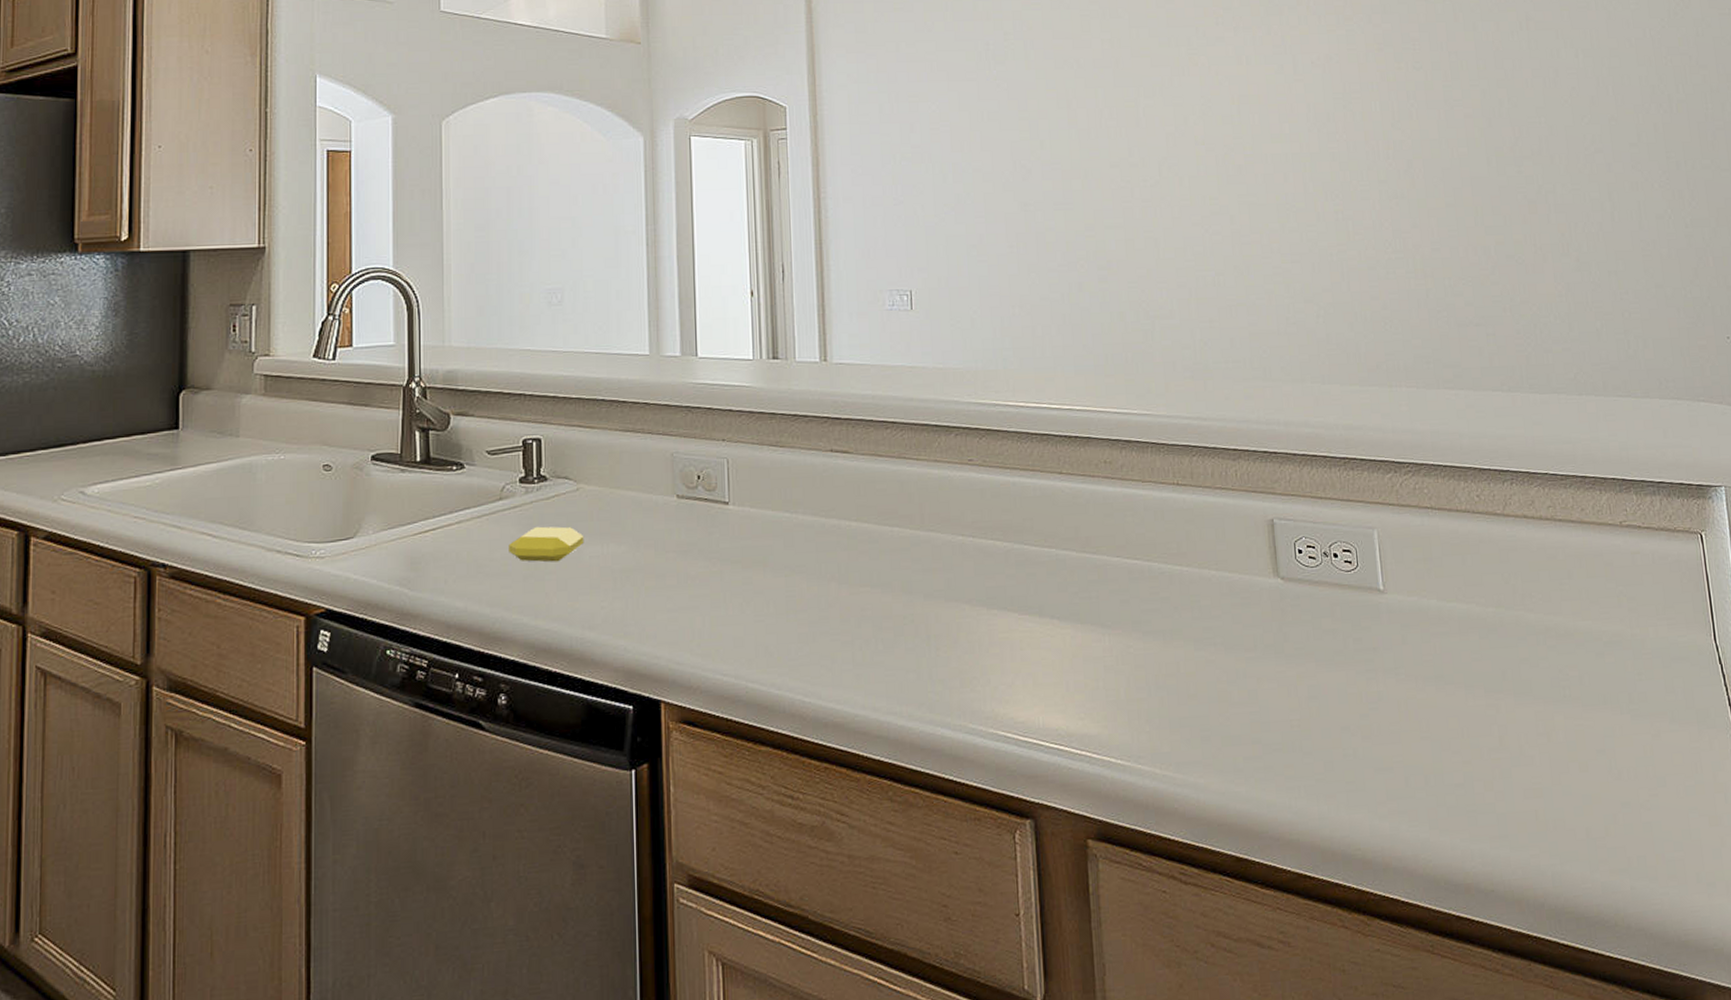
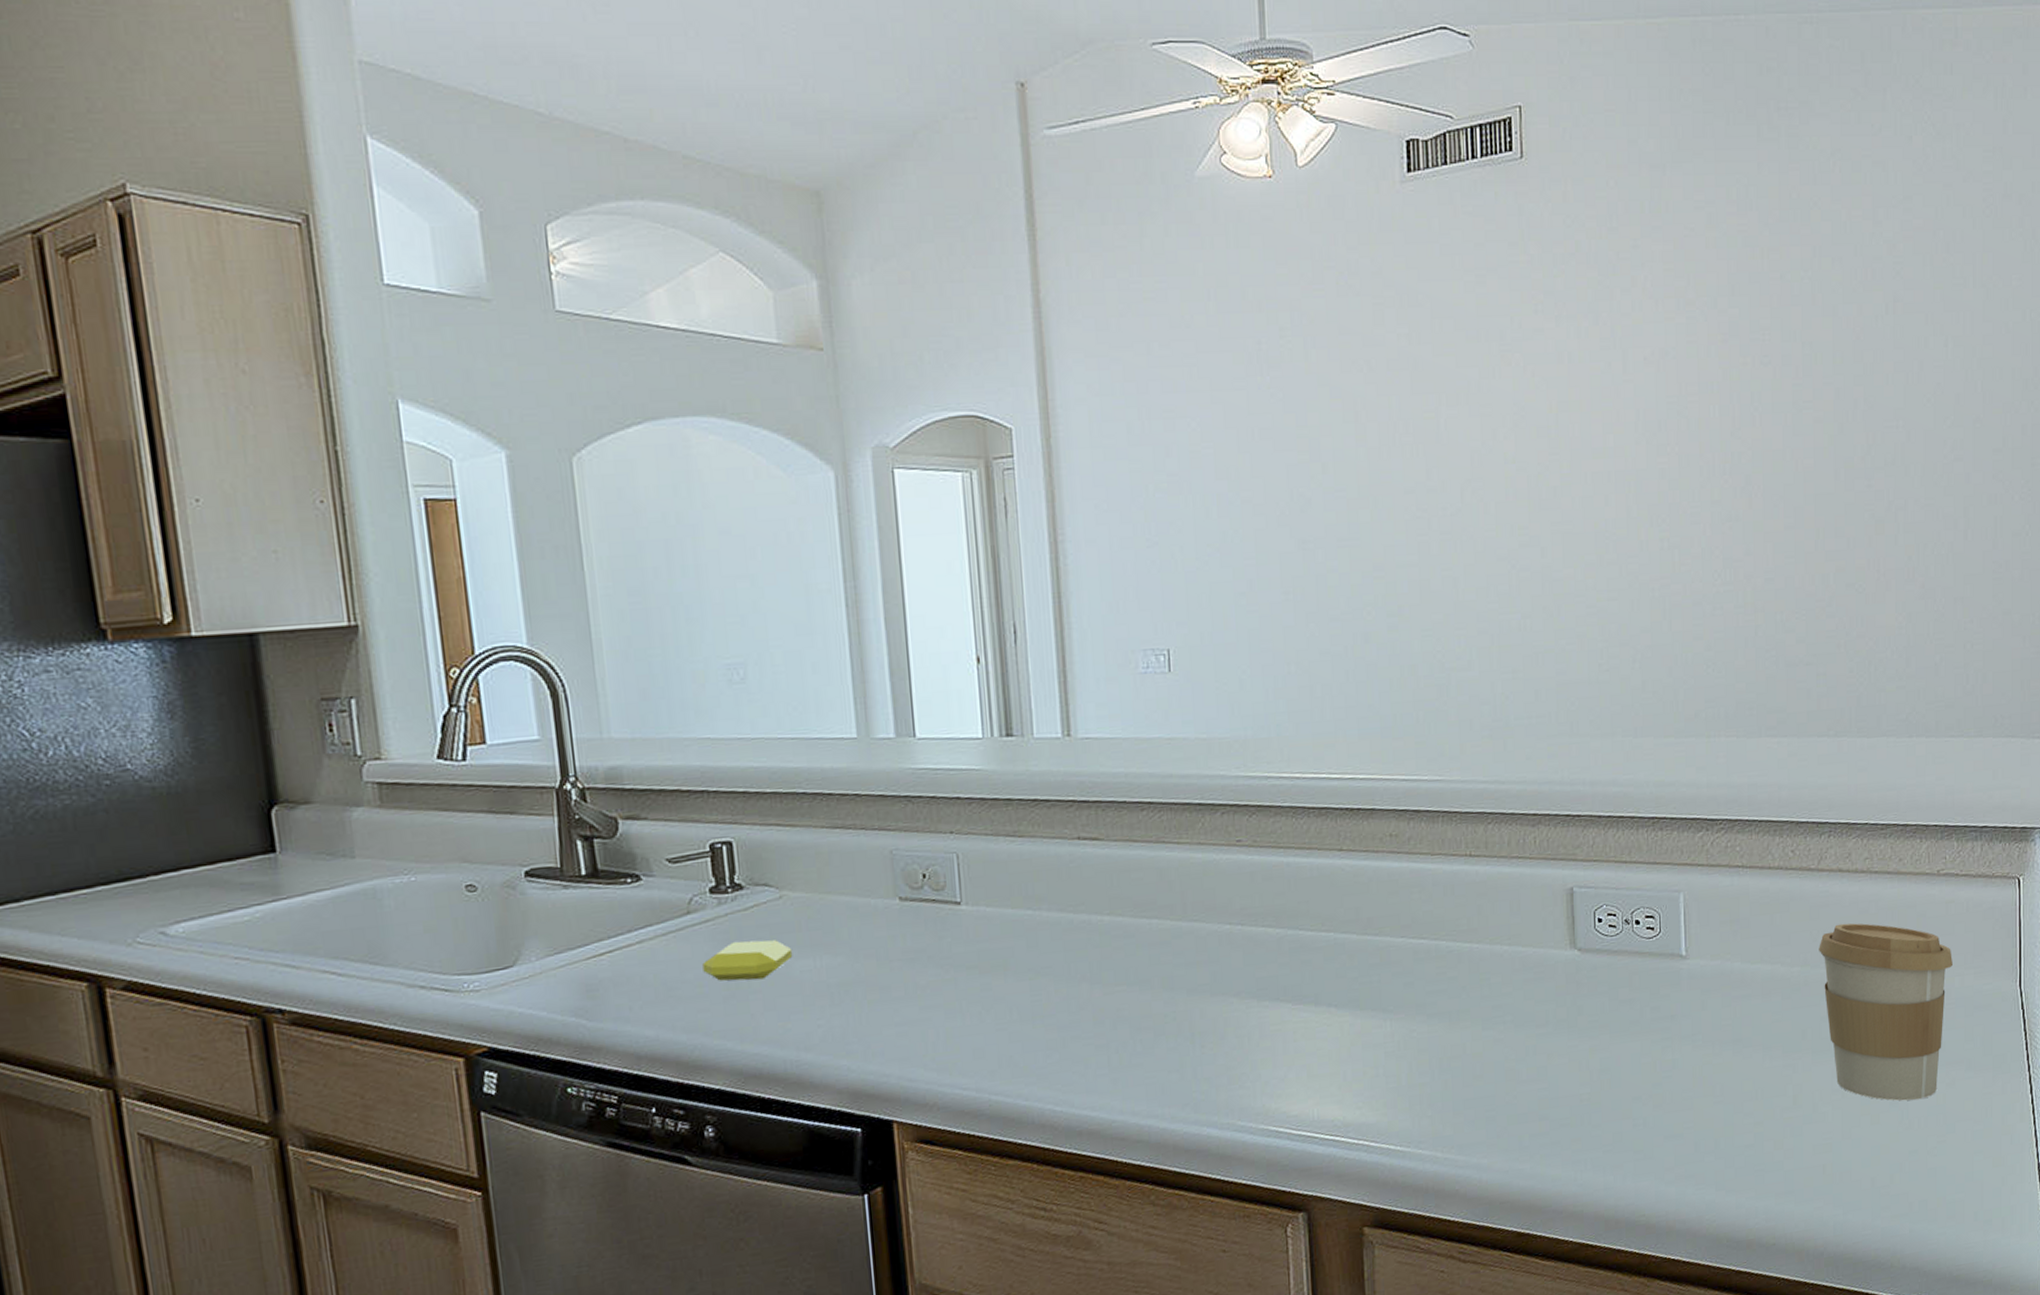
coffee cup: none [1511,567,1645,750] -> present [1819,923,1953,1101]

